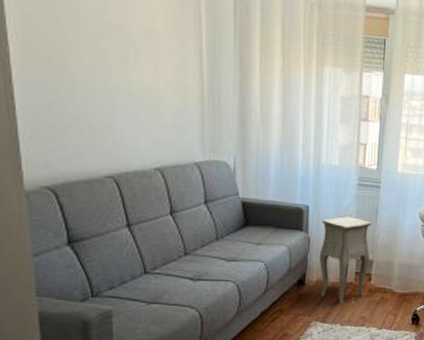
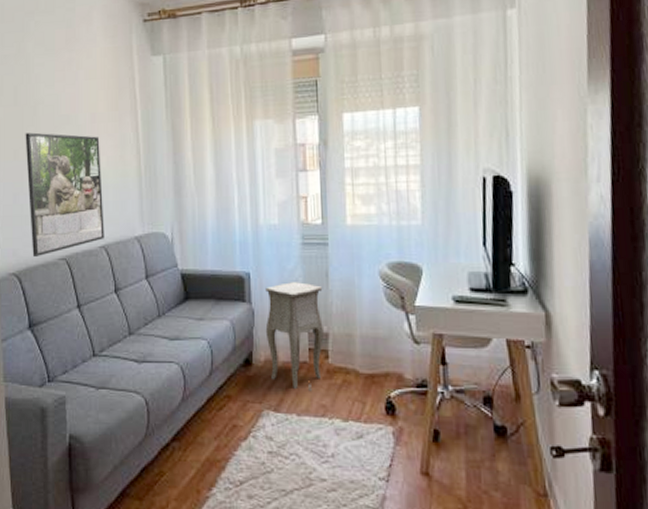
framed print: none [61,34,160,173] -> present [25,132,105,258]

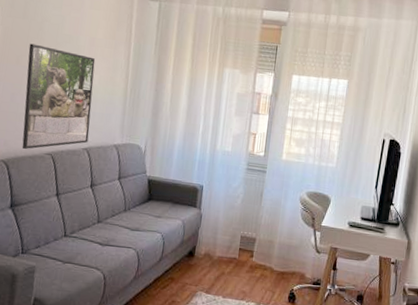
side table: present [265,282,324,392] -> none [207,197,257,281]

